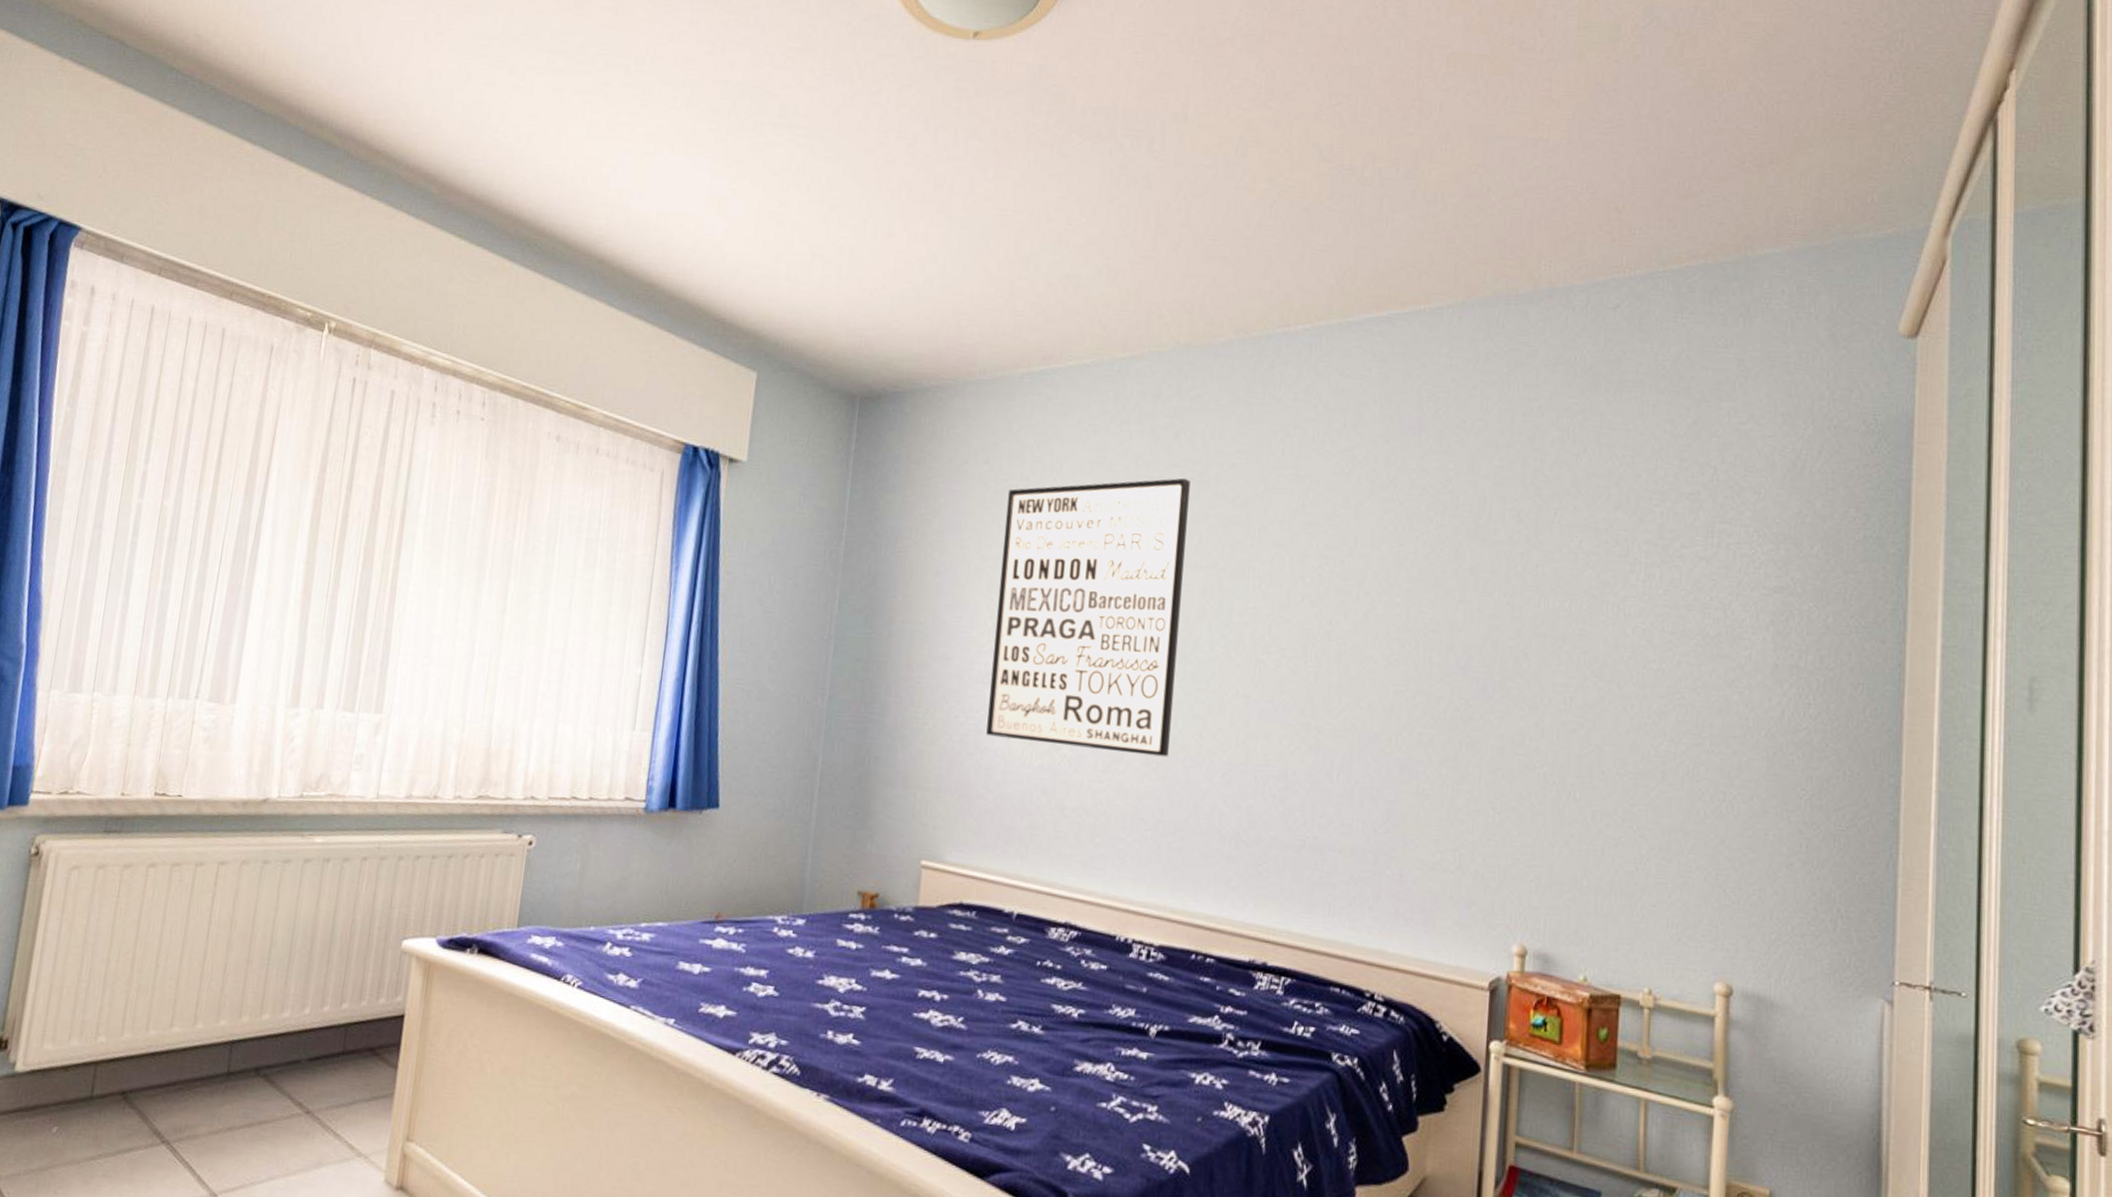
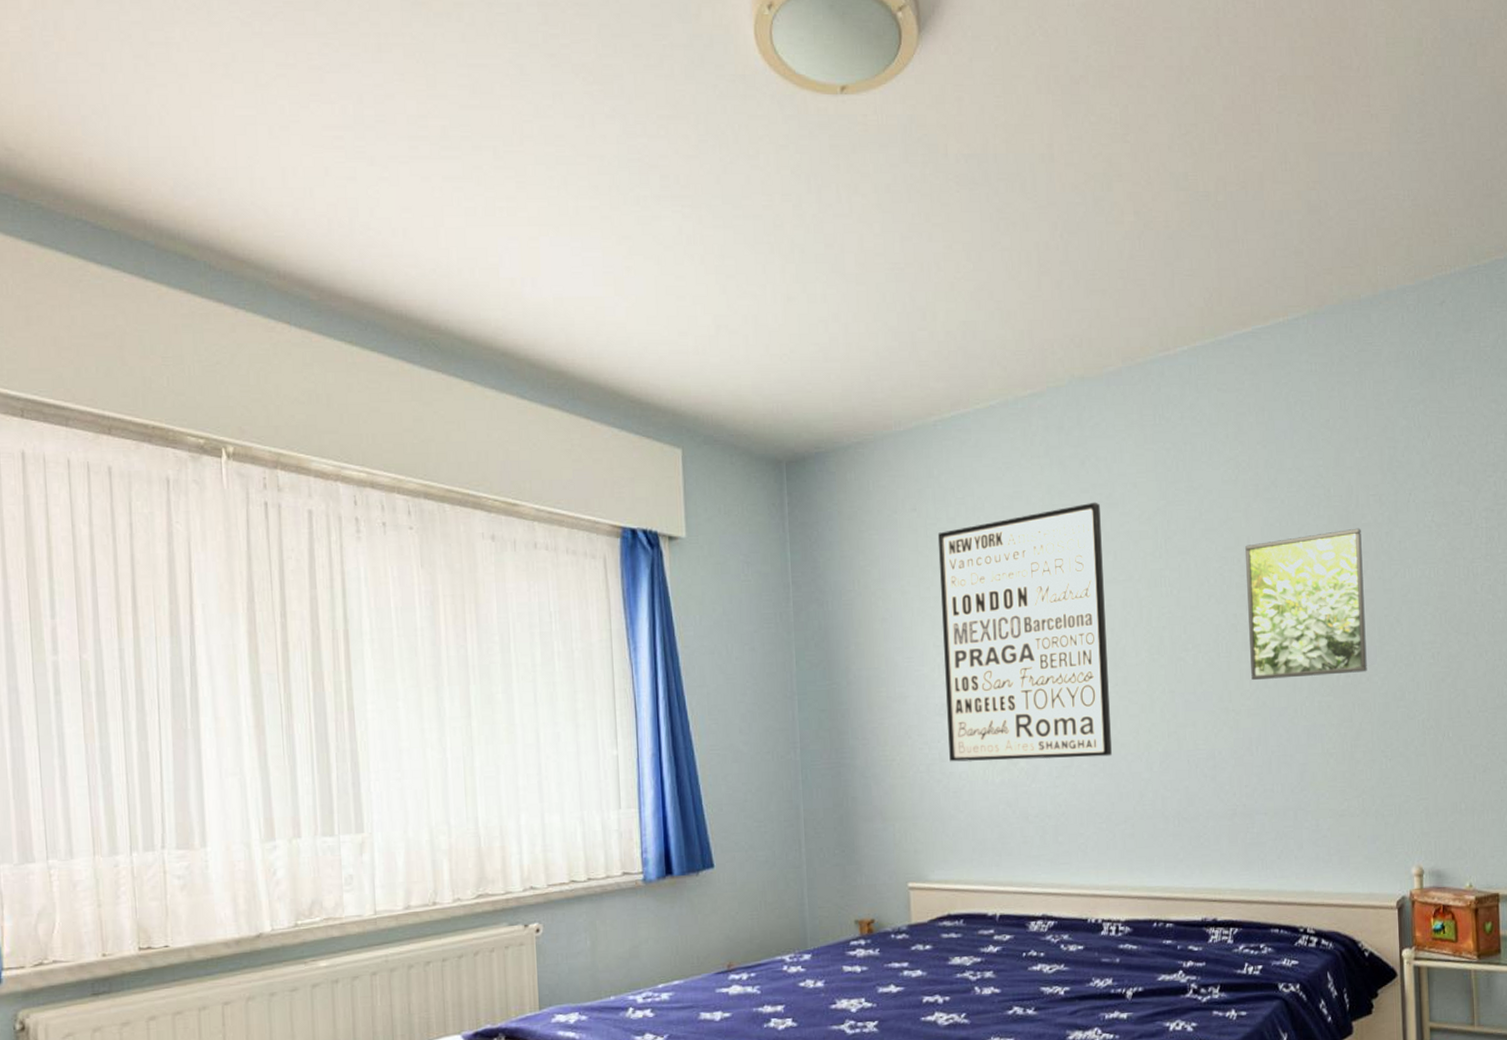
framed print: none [1341,543,1491,708] -> present [1245,528,1367,680]

